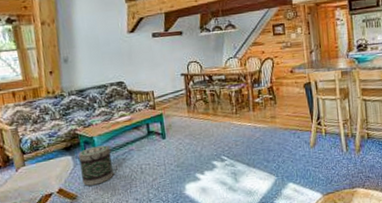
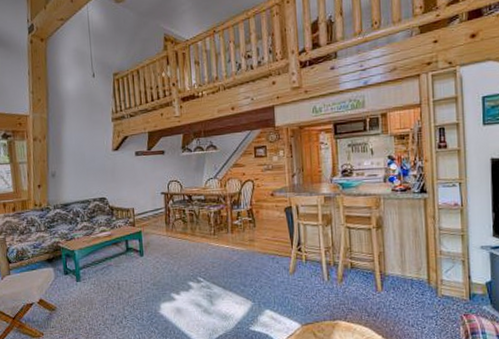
basket: present [78,145,114,186] -> none [60,259,92,298]

